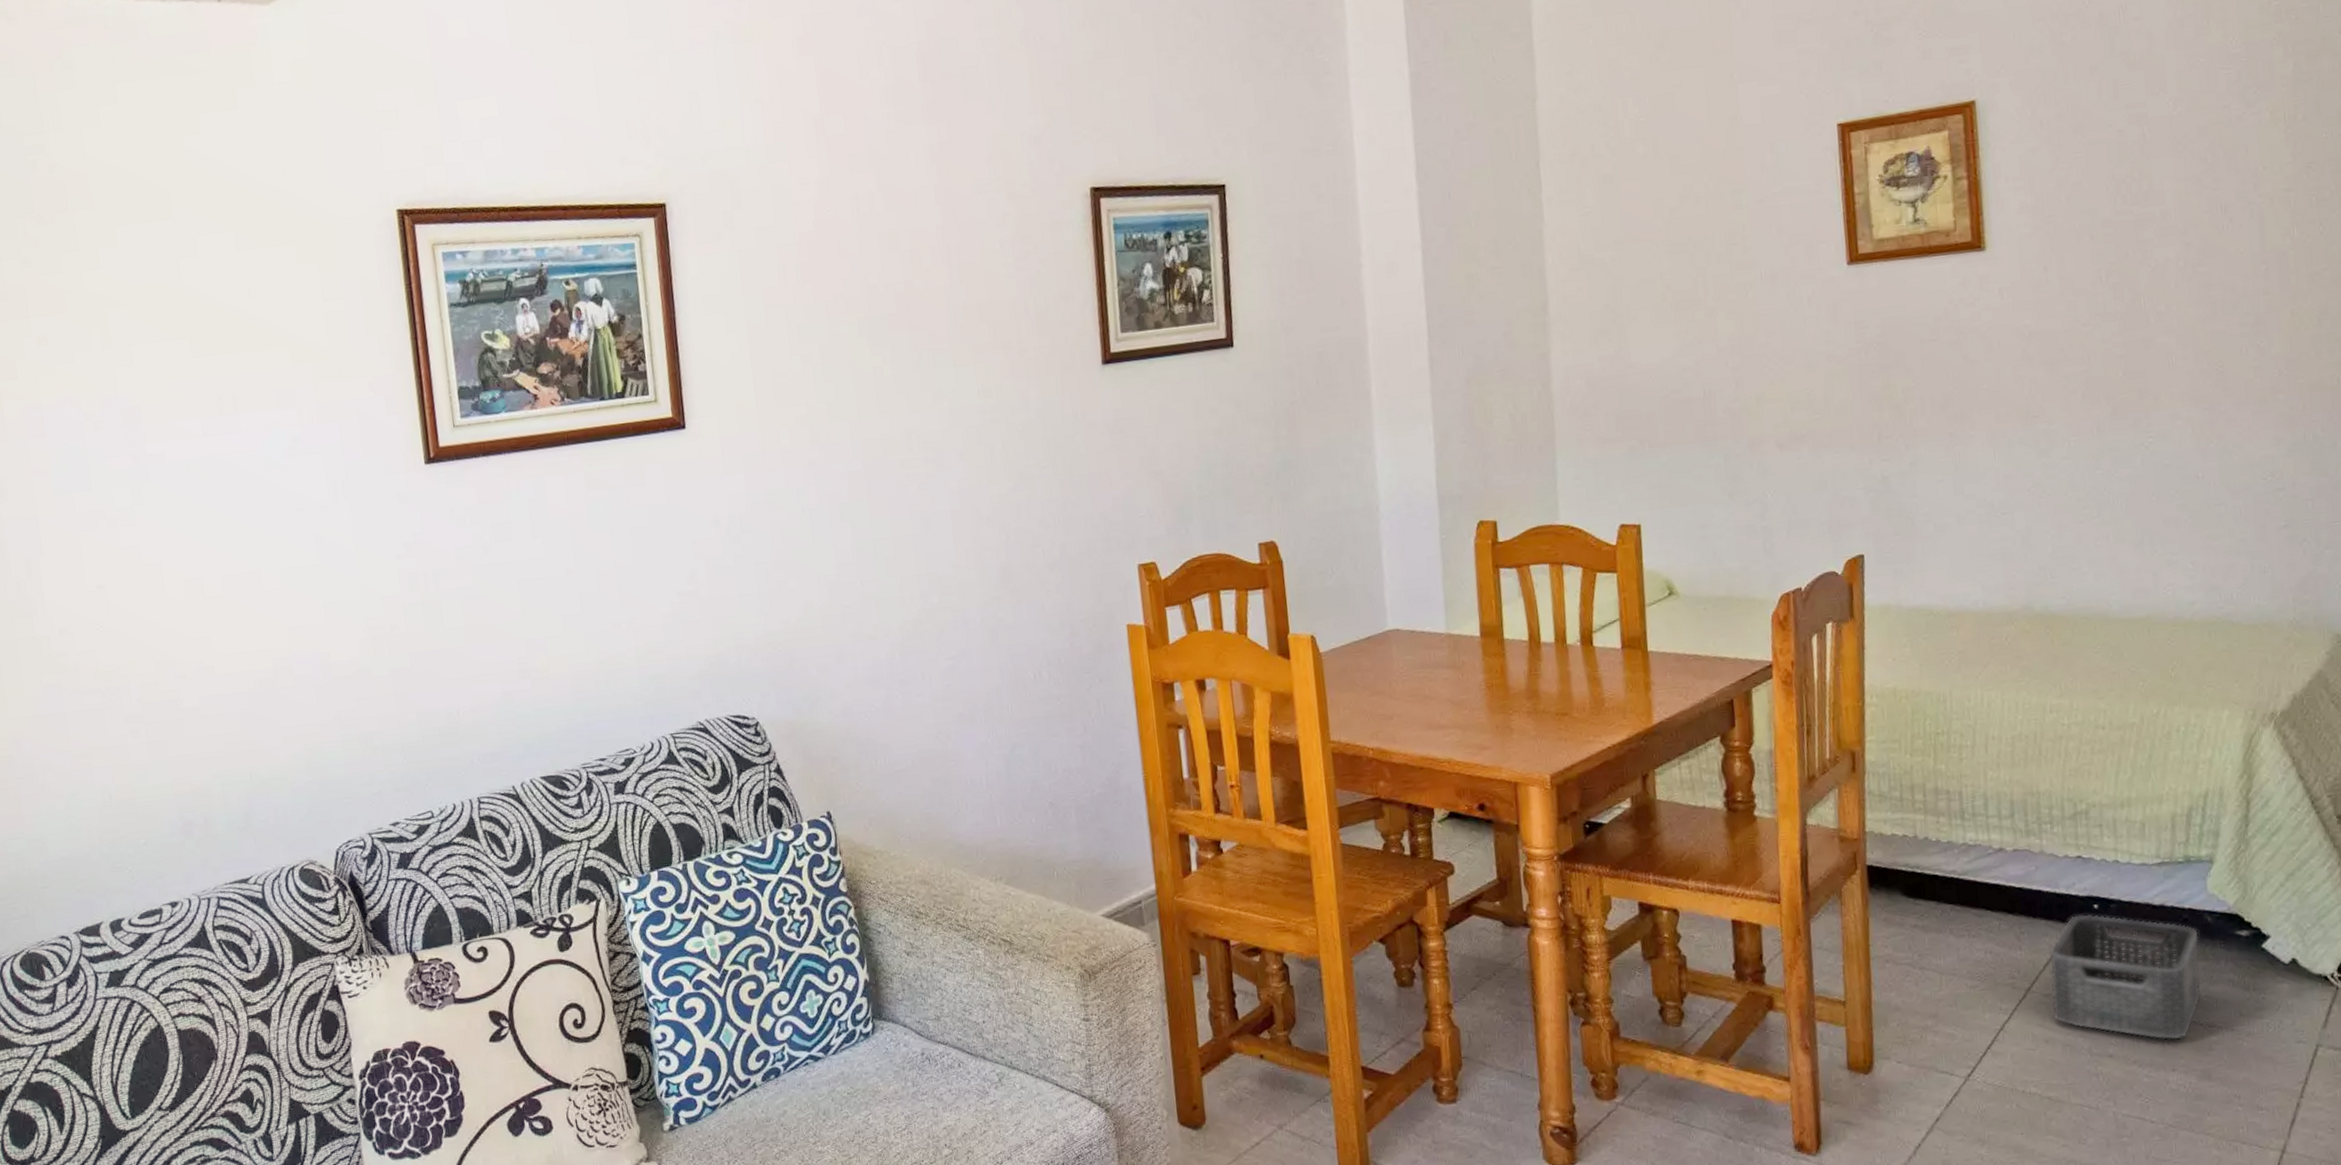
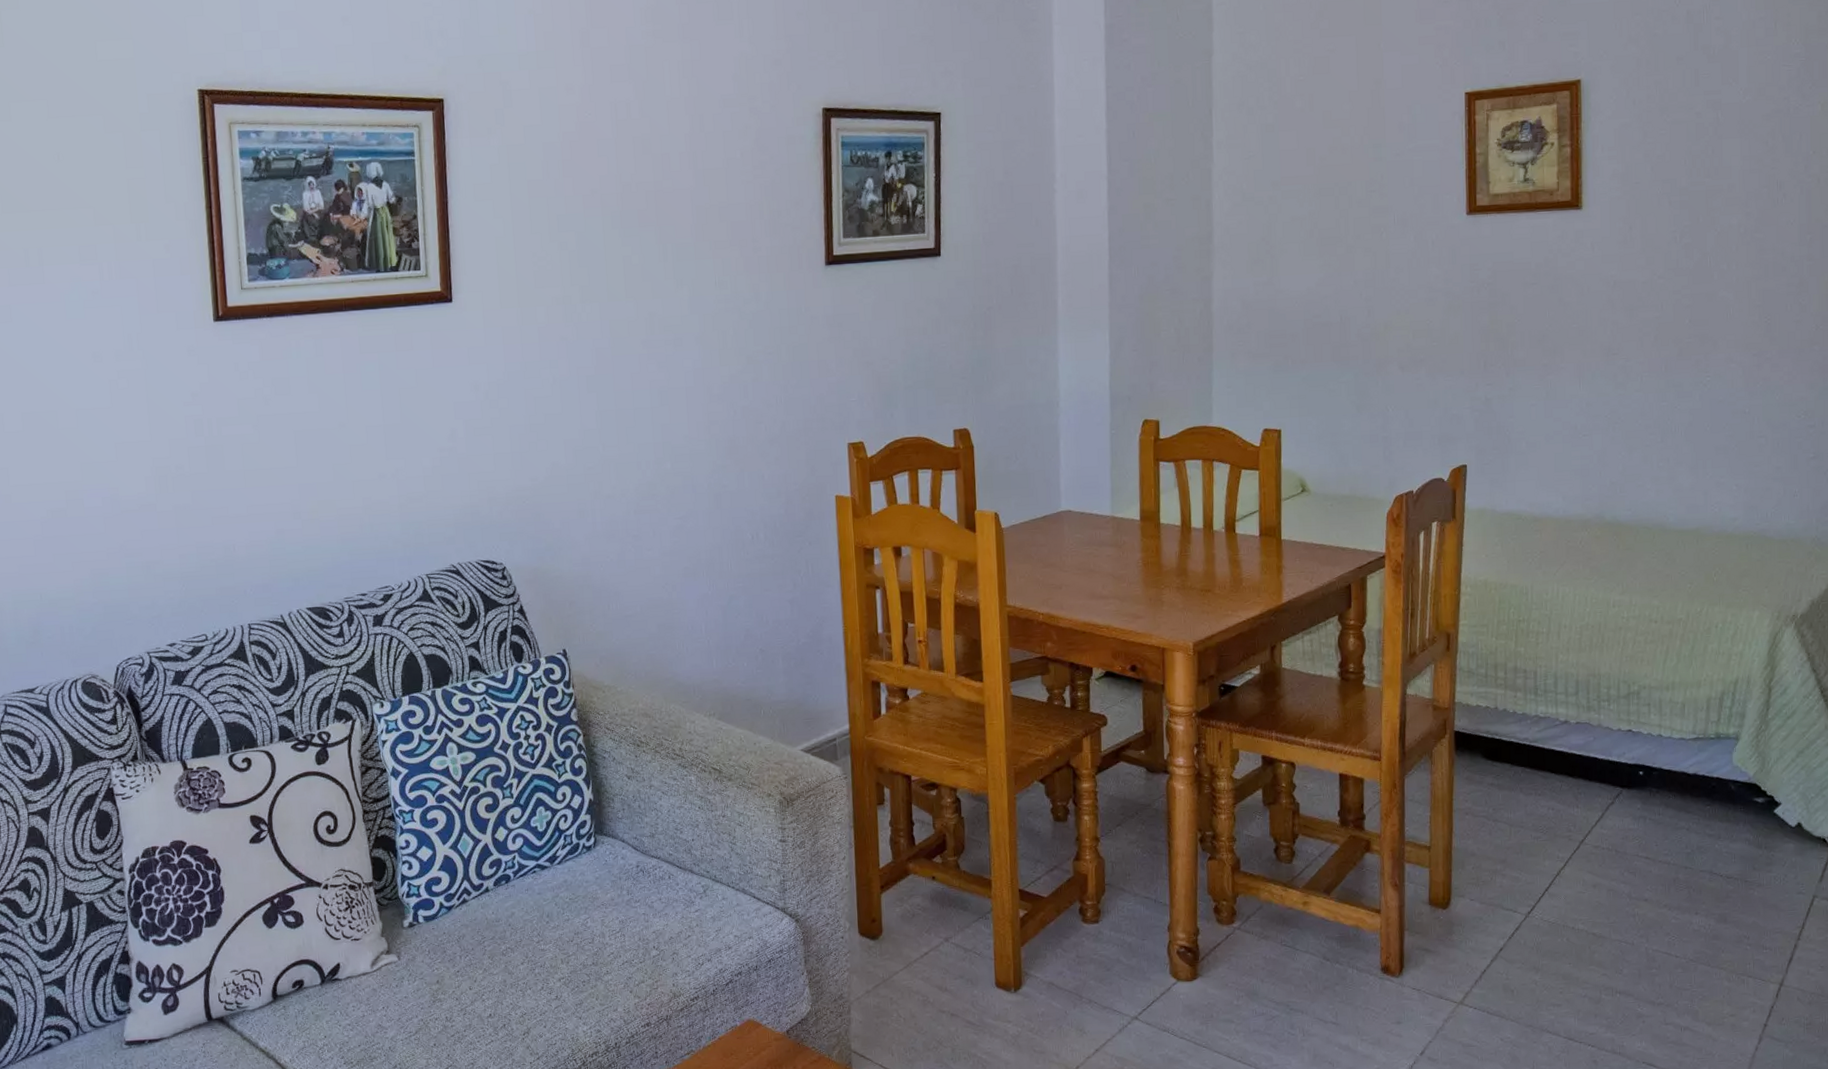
storage bin: present [2050,914,2201,1040] -> none [1600,779,1723,888]

